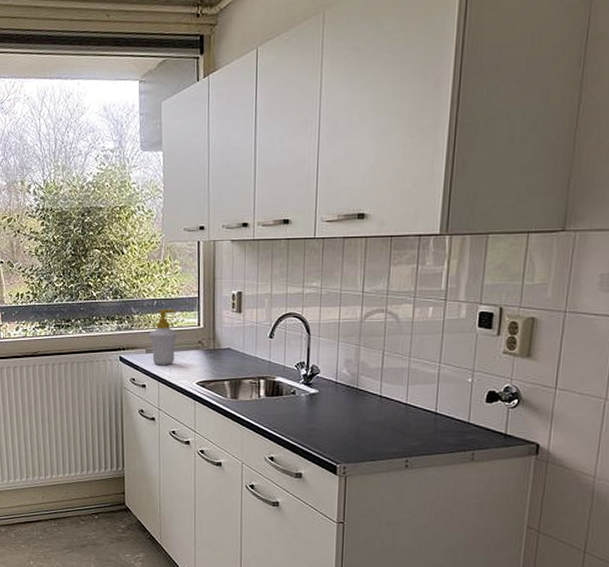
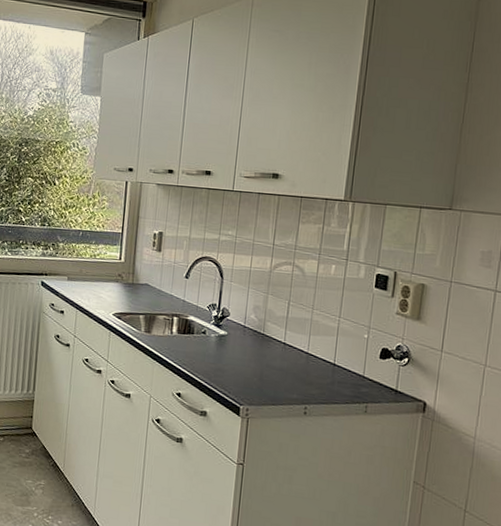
soap bottle: present [148,309,177,366] -> none [71,240,100,295]

